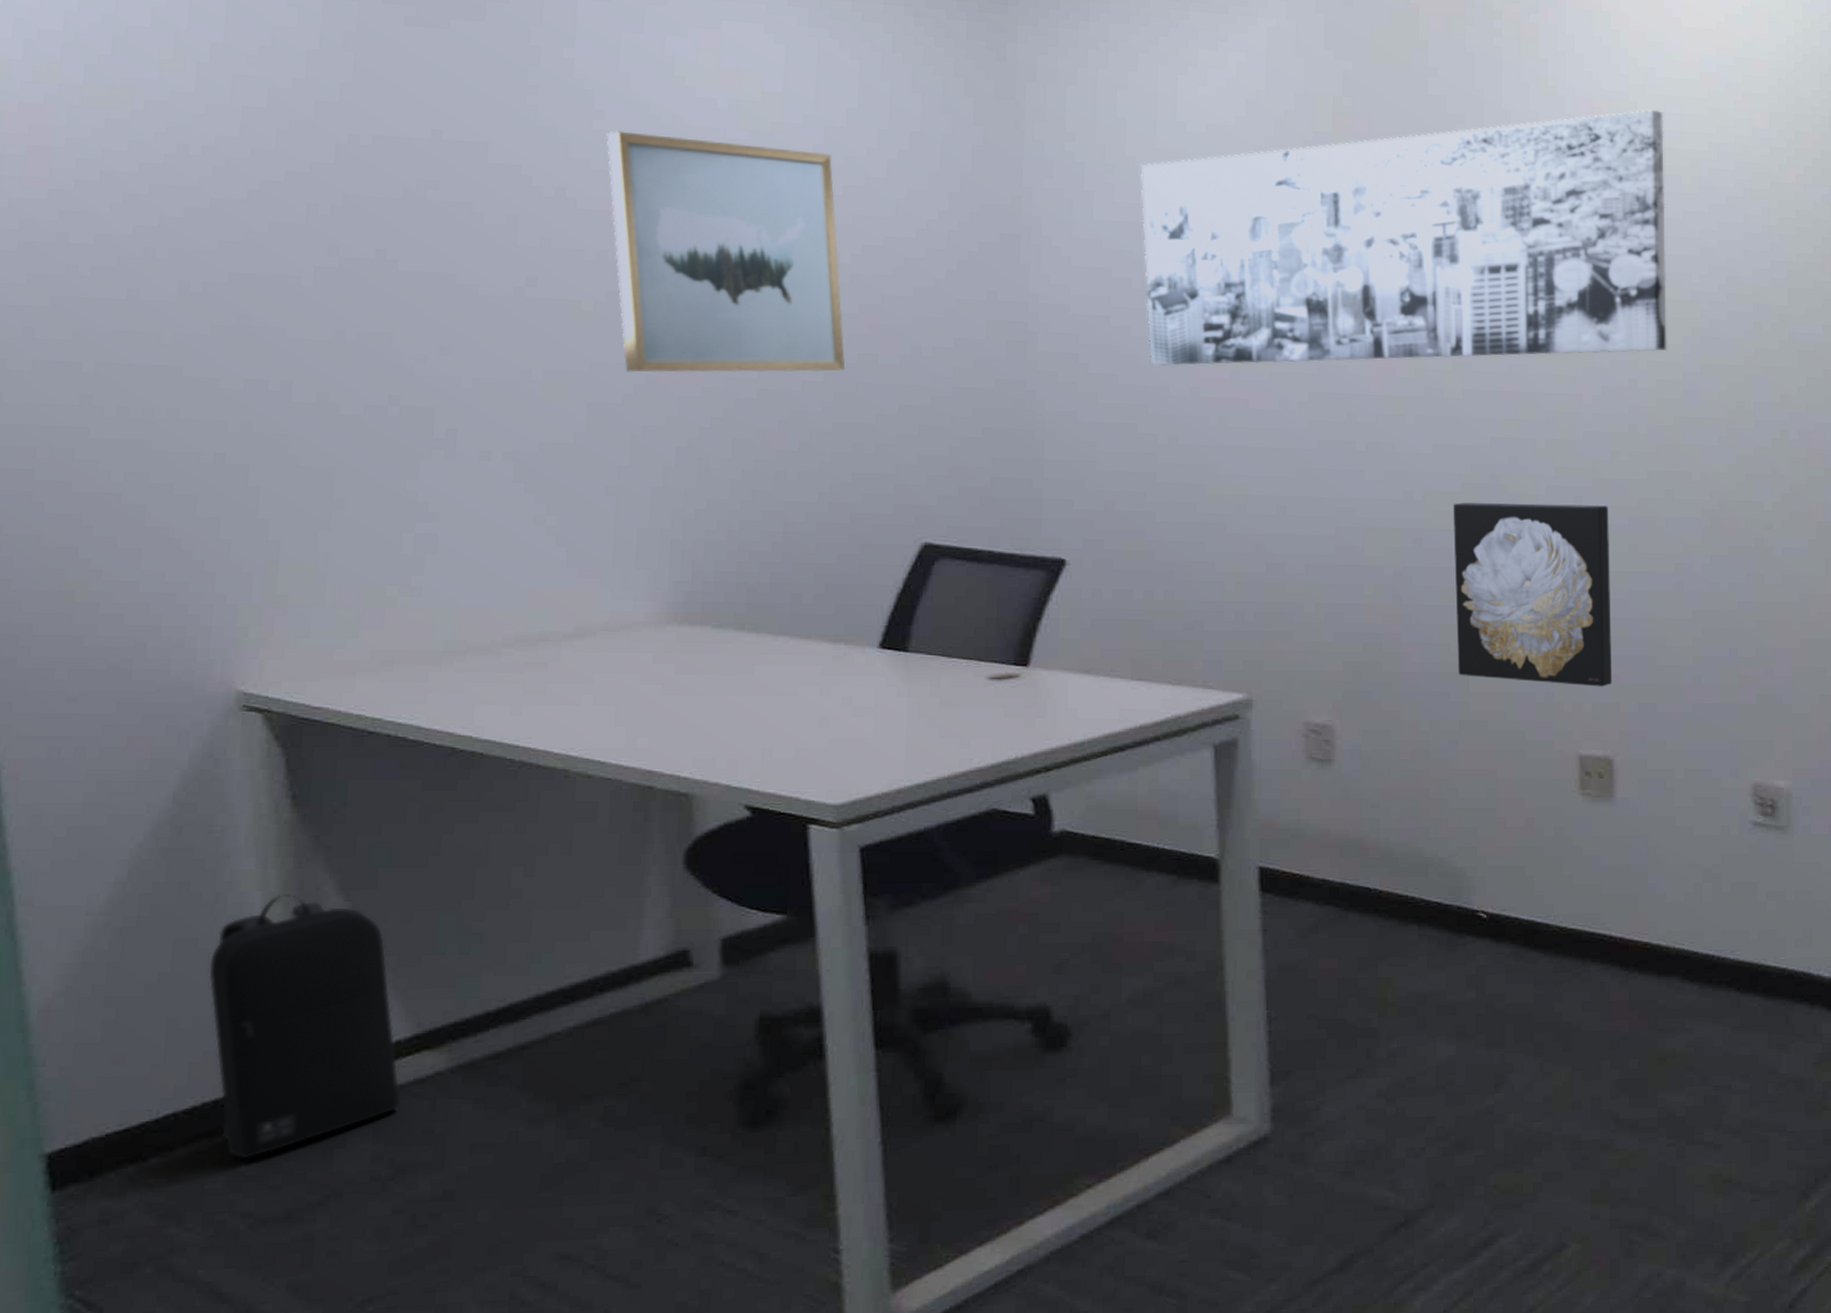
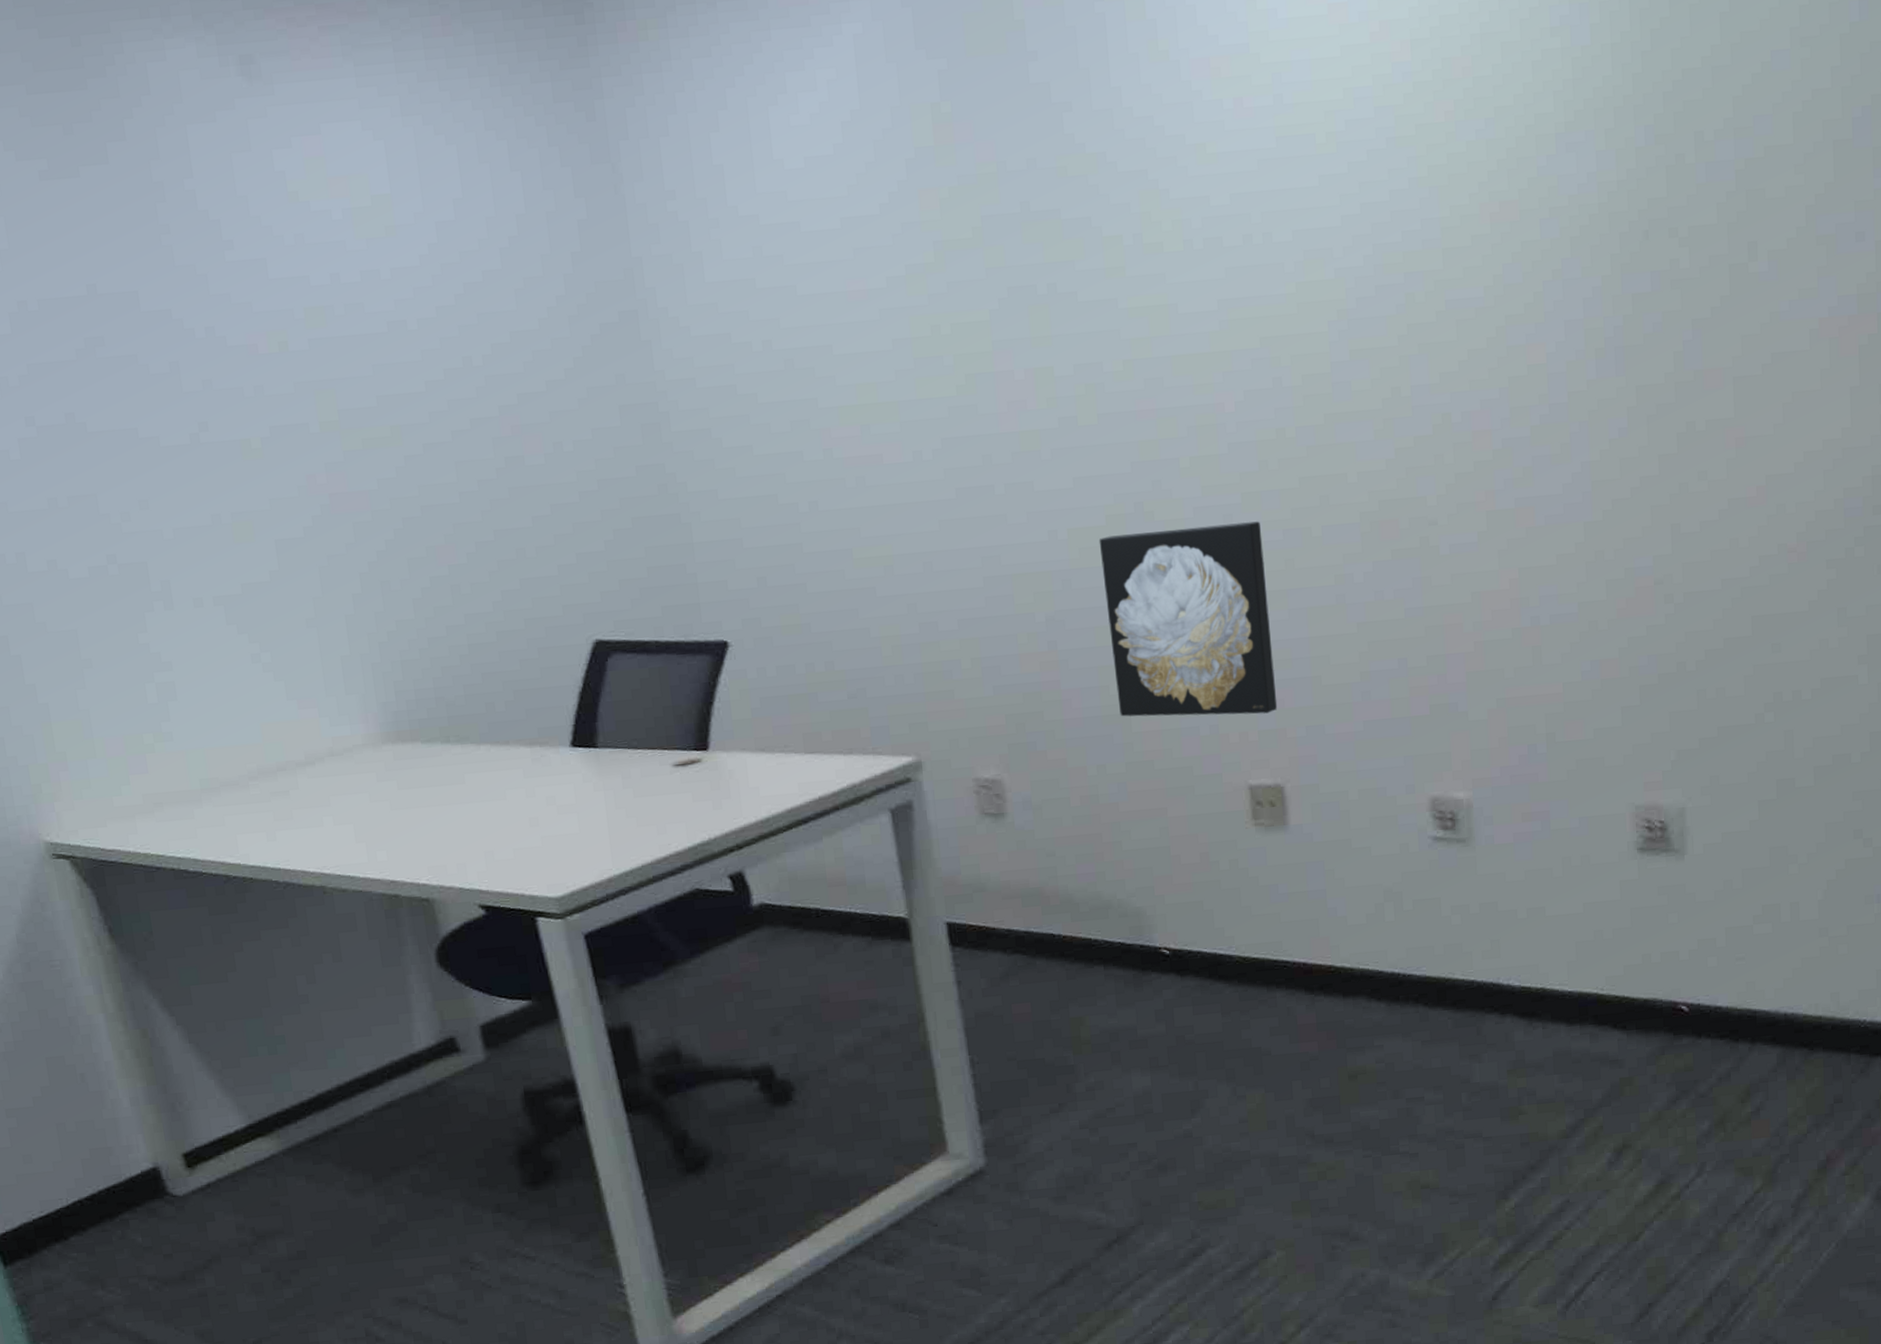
backpack: present [208,894,400,1159] -> none [77,1013,249,1234]
wall art: present [606,131,846,373] -> none [239,251,496,505]
wall art: present [1140,109,1667,367] -> none [745,58,1311,431]

